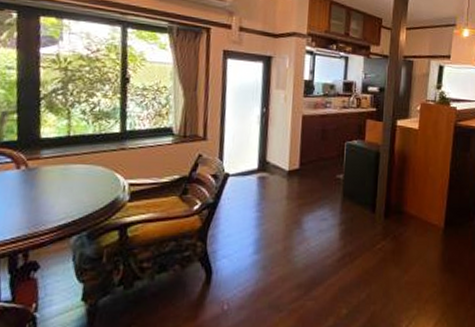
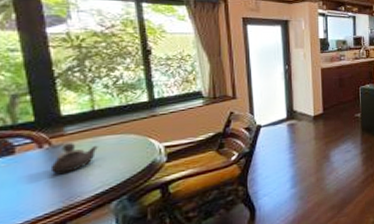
teapot: none [23,167,67,198] -> present [50,143,98,174]

